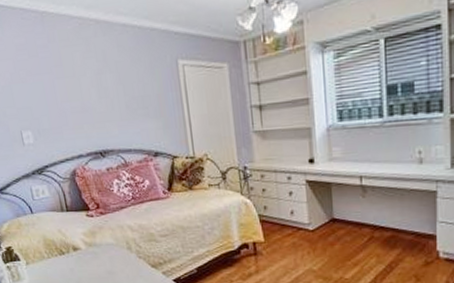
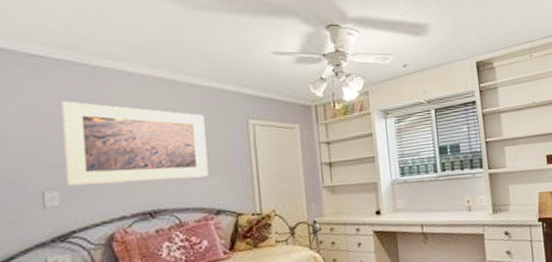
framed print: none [22,47,146,126] -> present [61,101,209,186]

